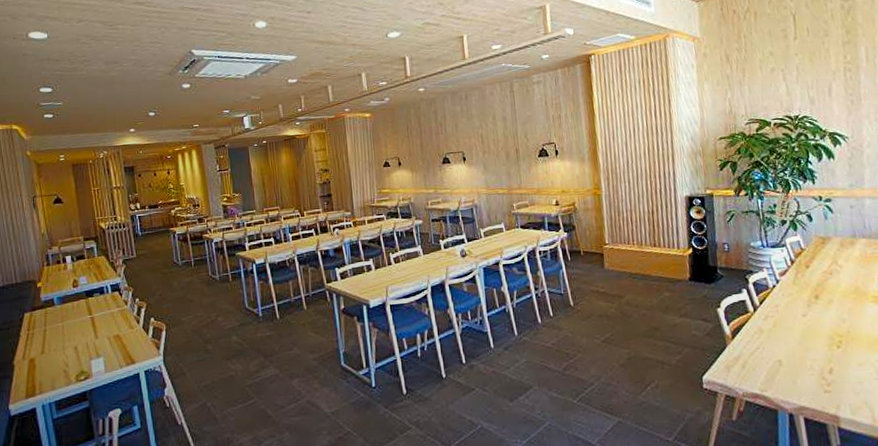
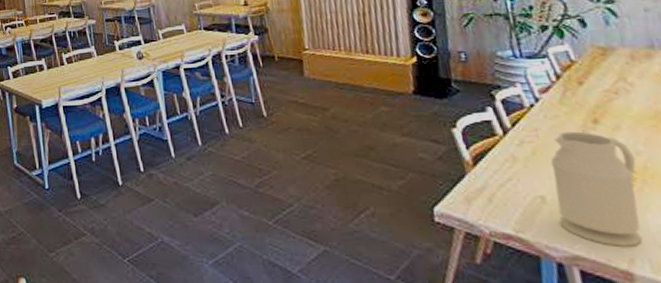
water jug: none [786,305,846,396] -> present [550,131,643,247]

